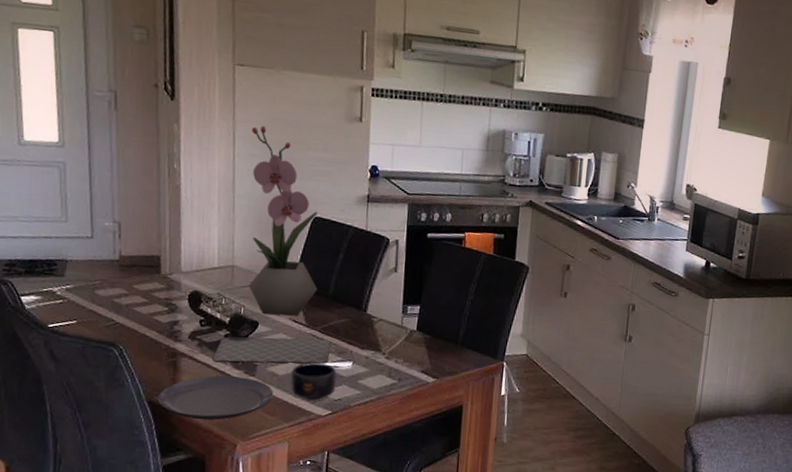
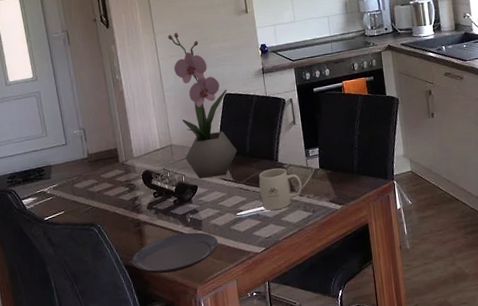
placemat: present [212,336,330,364] -> none [167,189,256,224]
mug: present [290,362,337,400] -> none [228,209,265,241]
mug: none [336,319,392,370] -> present [258,168,303,211]

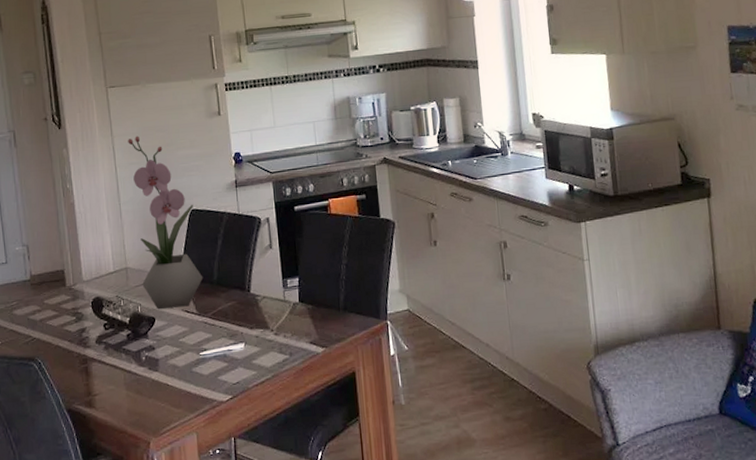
plate: present [131,232,218,274] -> none [75,373,177,421]
mug: present [258,168,303,211] -> none [226,300,279,351]

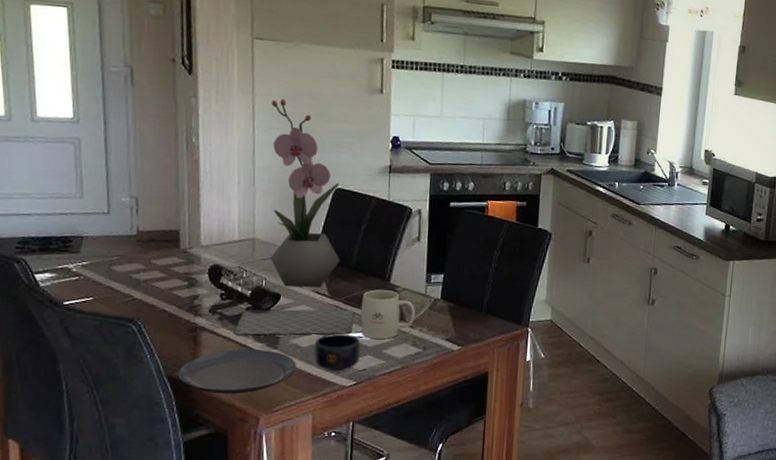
plate: none [75,373,177,421] -> present [177,349,296,394]
placemat: none [119,324,222,362] -> present [234,309,354,336]
mug: none [189,348,233,387] -> present [314,333,361,371]
mug: none [226,300,279,351] -> present [360,289,416,340]

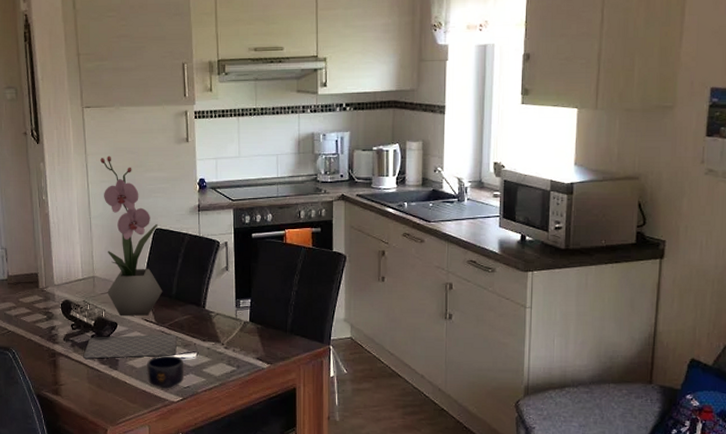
plate: present [177,349,296,394] -> none [43,370,133,408]
mug: present [360,289,416,340] -> none [182,315,229,360]

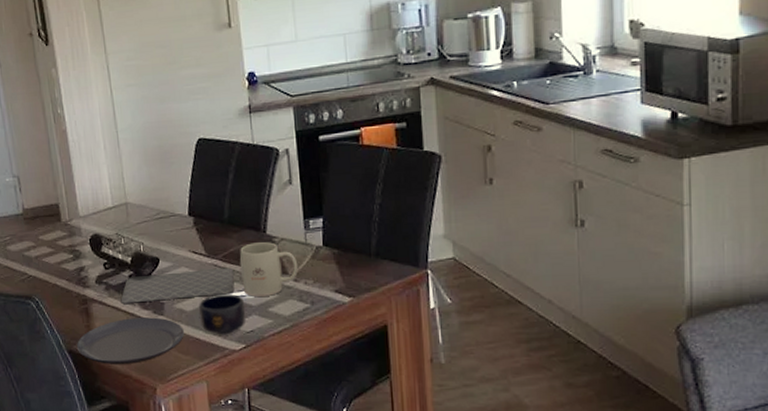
plate: none [43,370,133,408] -> present [76,317,184,364]
flower arrangement: present [100,155,163,316] -> none [124,53,213,249]
mug: none [182,315,229,360] -> present [239,242,299,298]

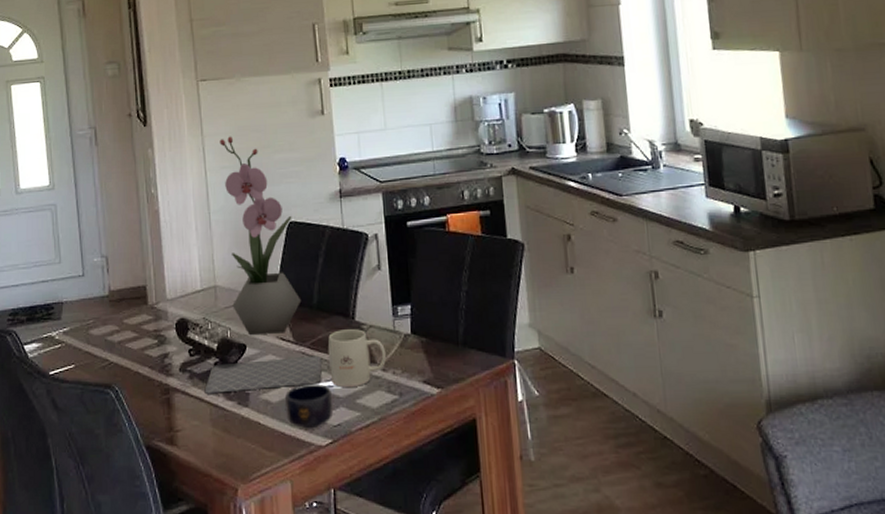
plate: present [76,317,184,364] -> none [155,409,269,462]
flower arrangement: none [124,53,213,249] -> present [219,136,302,335]

